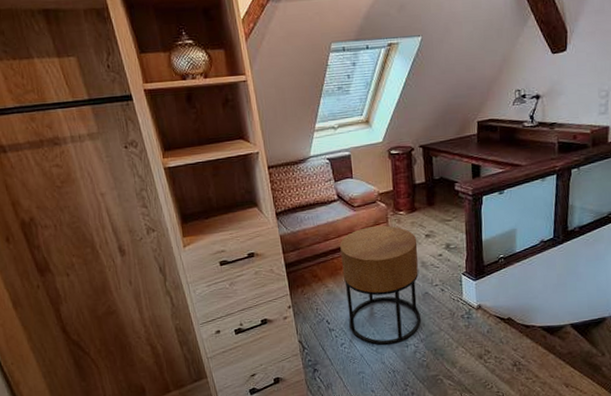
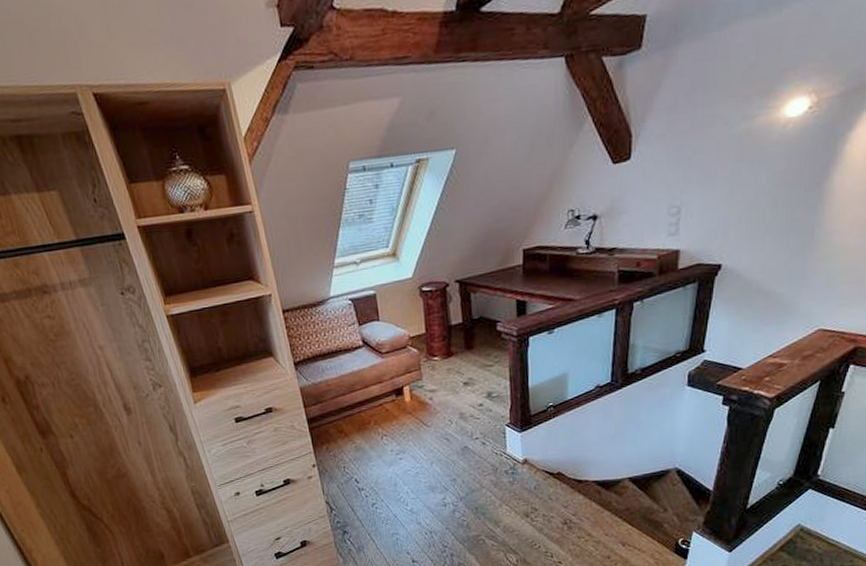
side table: present [340,225,421,346] -> none [367,373,460,505]

